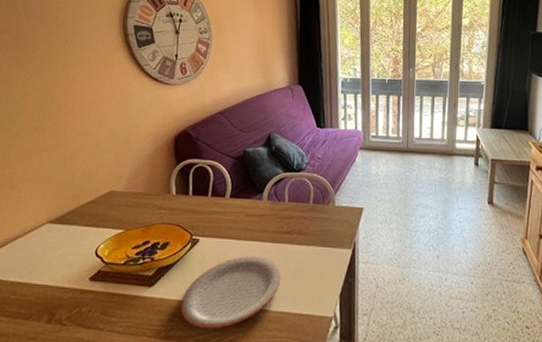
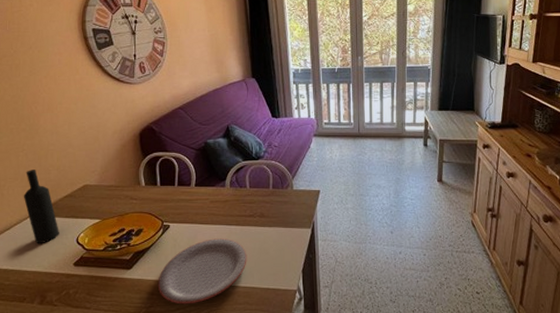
wine bottle: none [41,172,78,255] -> present [23,170,59,244]

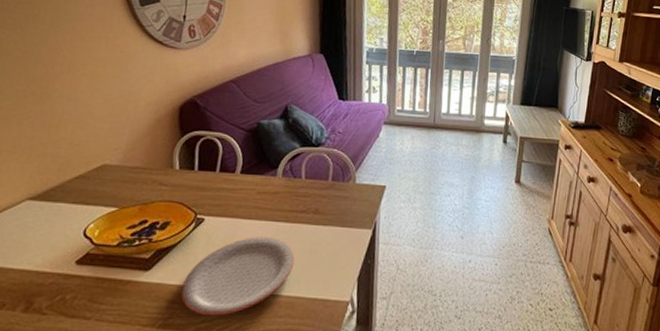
wine bottle: present [23,170,59,244] -> none [20,142,63,236]

